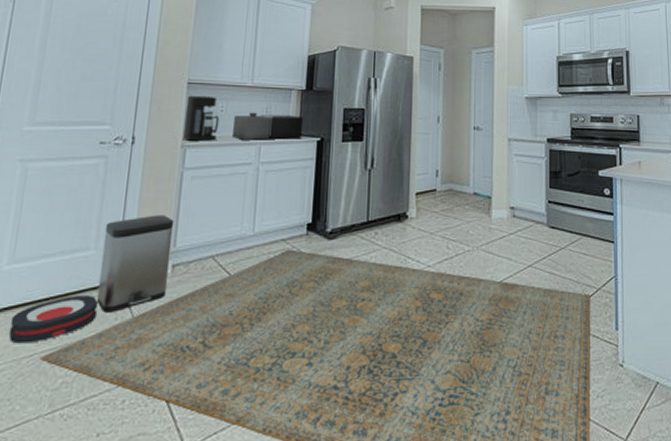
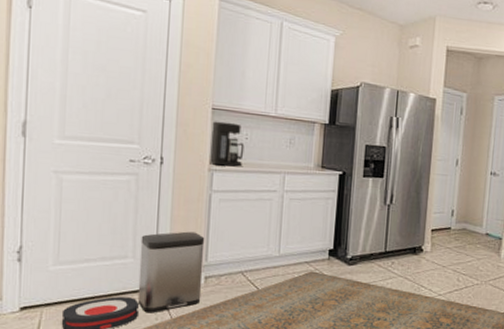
canister: present [231,112,271,141] -> none [256,141,295,170]
toaster: present [259,114,304,139] -> none [283,145,327,171]

